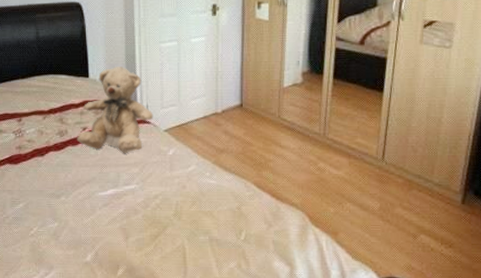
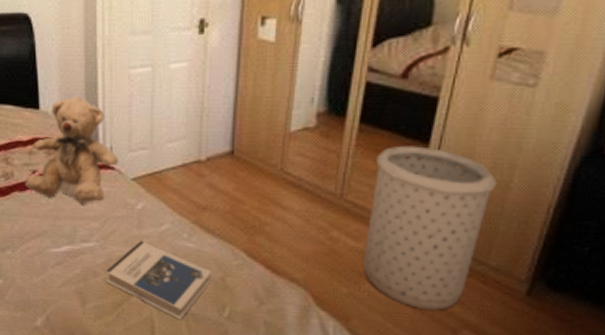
hardback book: none [144,181,231,246] -> present [105,241,213,320]
laundry basket: none [343,94,433,221] -> present [363,145,497,311]

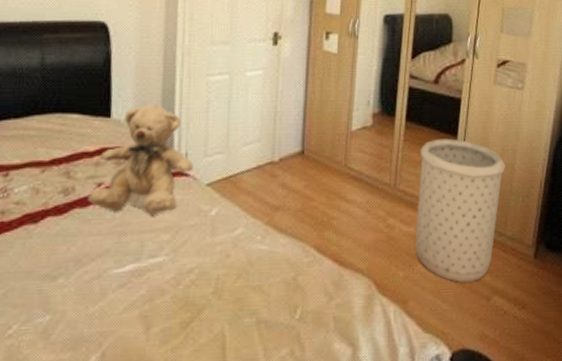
hardback book: present [105,241,213,320] -> none [173,249,285,330]

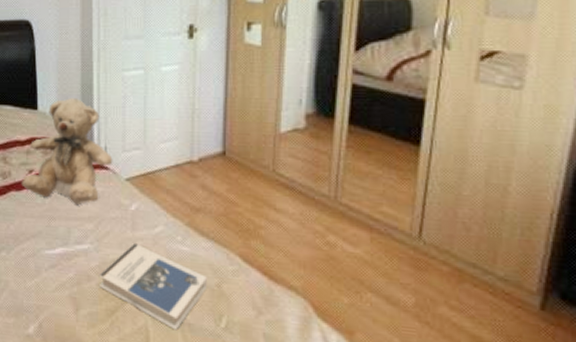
hardback book: none [173,249,285,330] -> present [98,243,208,331]
laundry basket: present [414,138,506,282] -> none [362,147,494,325]

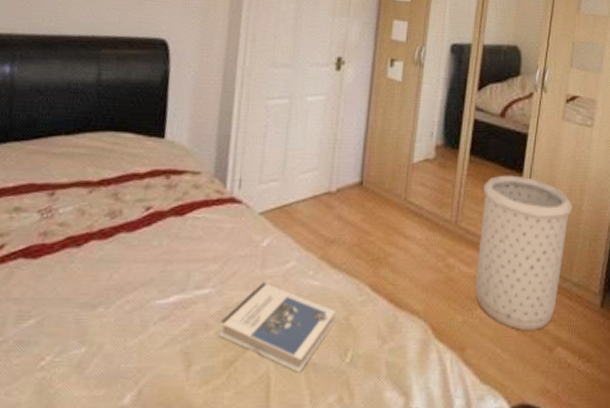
teddy bear: present [22,97,113,206] -> none [135,125,248,245]
laundry basket: none [362,147,494,325] -> present [475,175,573,330]

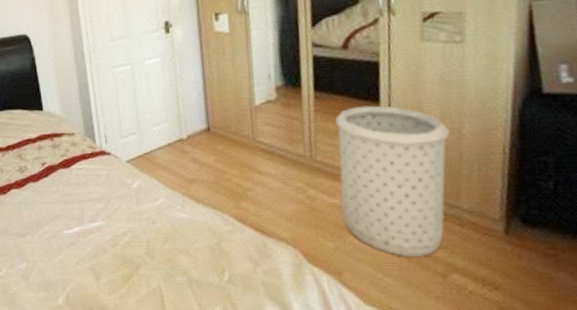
hardback book: present [217,283,337,373] -> none [113,216,209,288]

